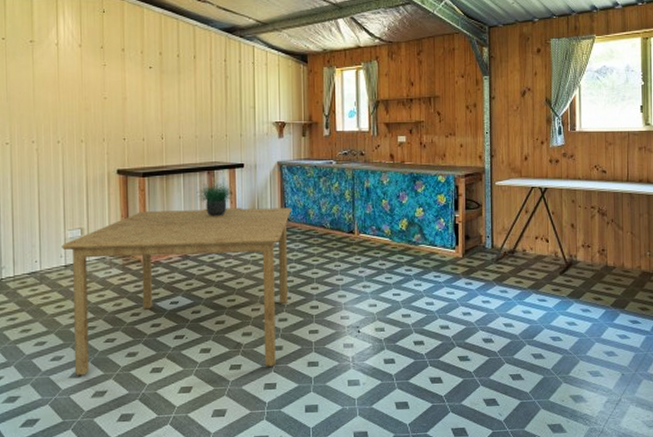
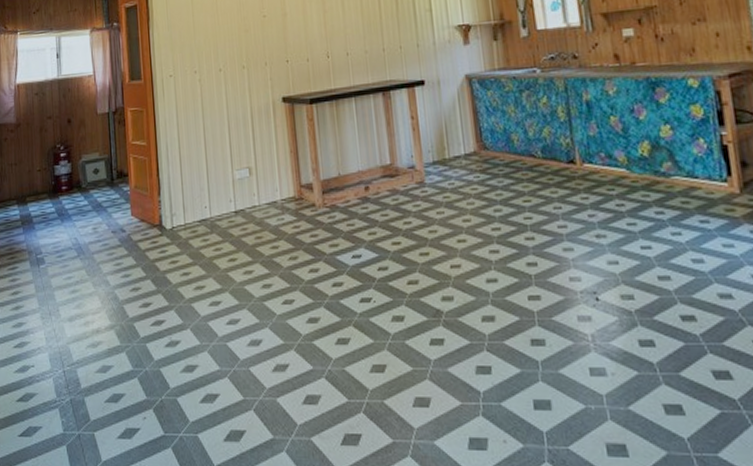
dining table: present [62,207,291,376] -> none [230,132,496,344]
potted plant: present [196,178,235,217] -> none [371,100,417,149]

